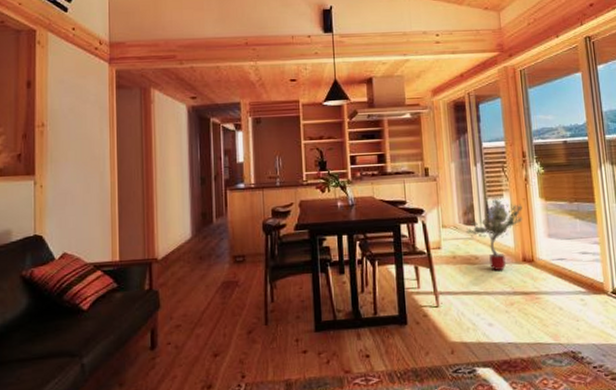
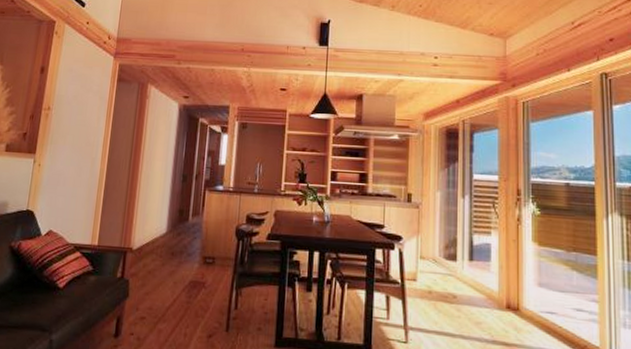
potted tree: present [465,196,523,270] -> none [445,233,511,314]

